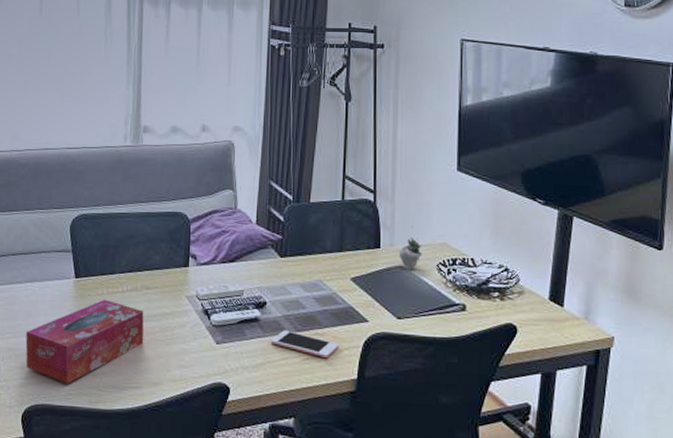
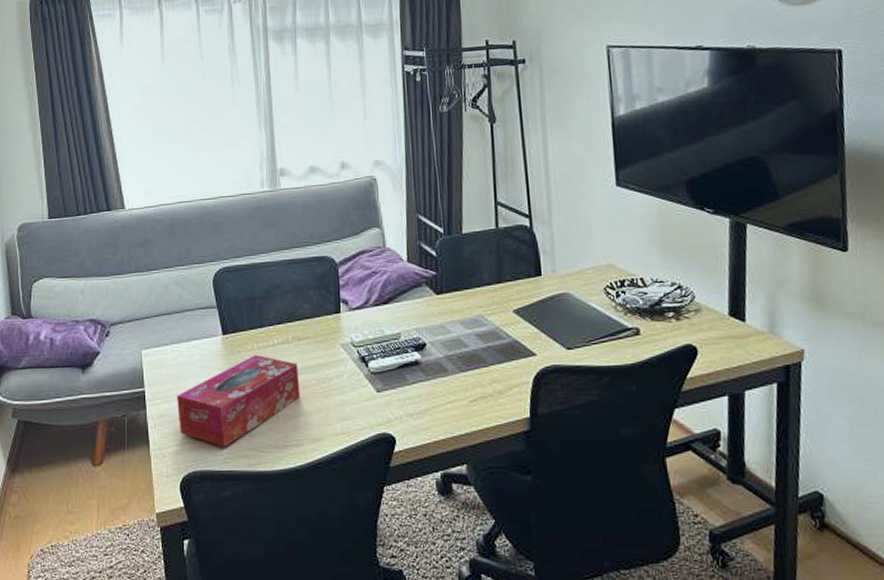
cell phone: present [270,330,339,359] -> none [434,371,508,399]
succulent plant: present [400,226,422,269] -> none [563,249,587,295]

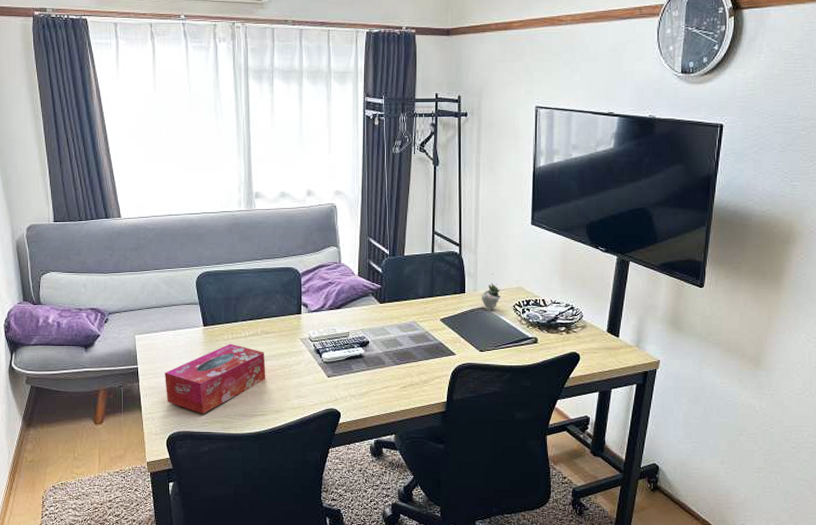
succulent plant: none [563,249,587,295] -> present [482,273,501,310]

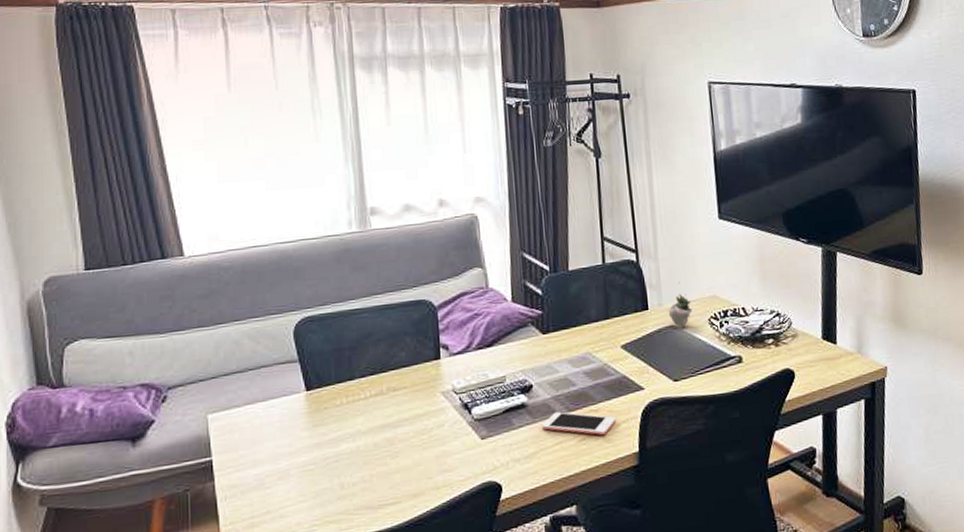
tissue box: present [165,343,266,414] -> none [252,409,397,514]
cell phone: none [373,364,431,386] -> present [541,412,617,436]

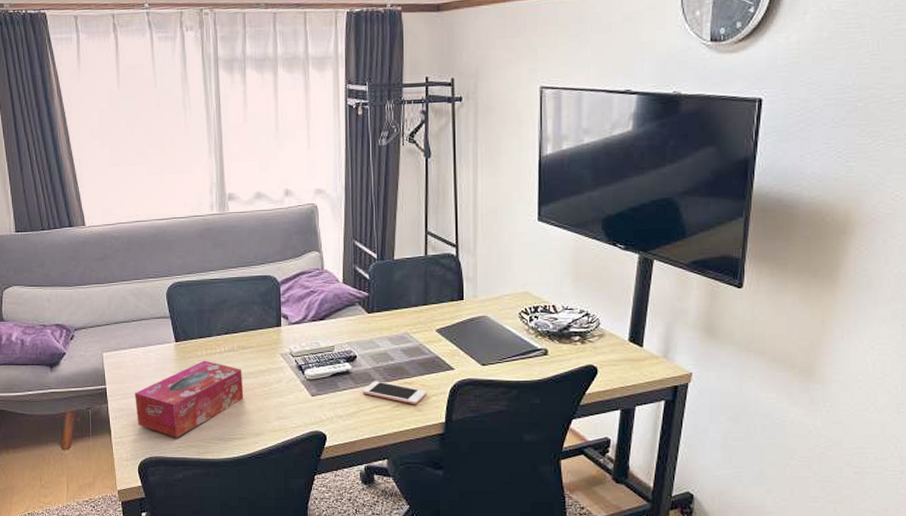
tissue box: none [252,409,397,514] -> present [135,360,244,437]
succulent plant: present [669,282,692,328] -> none [483,277,505,318]

